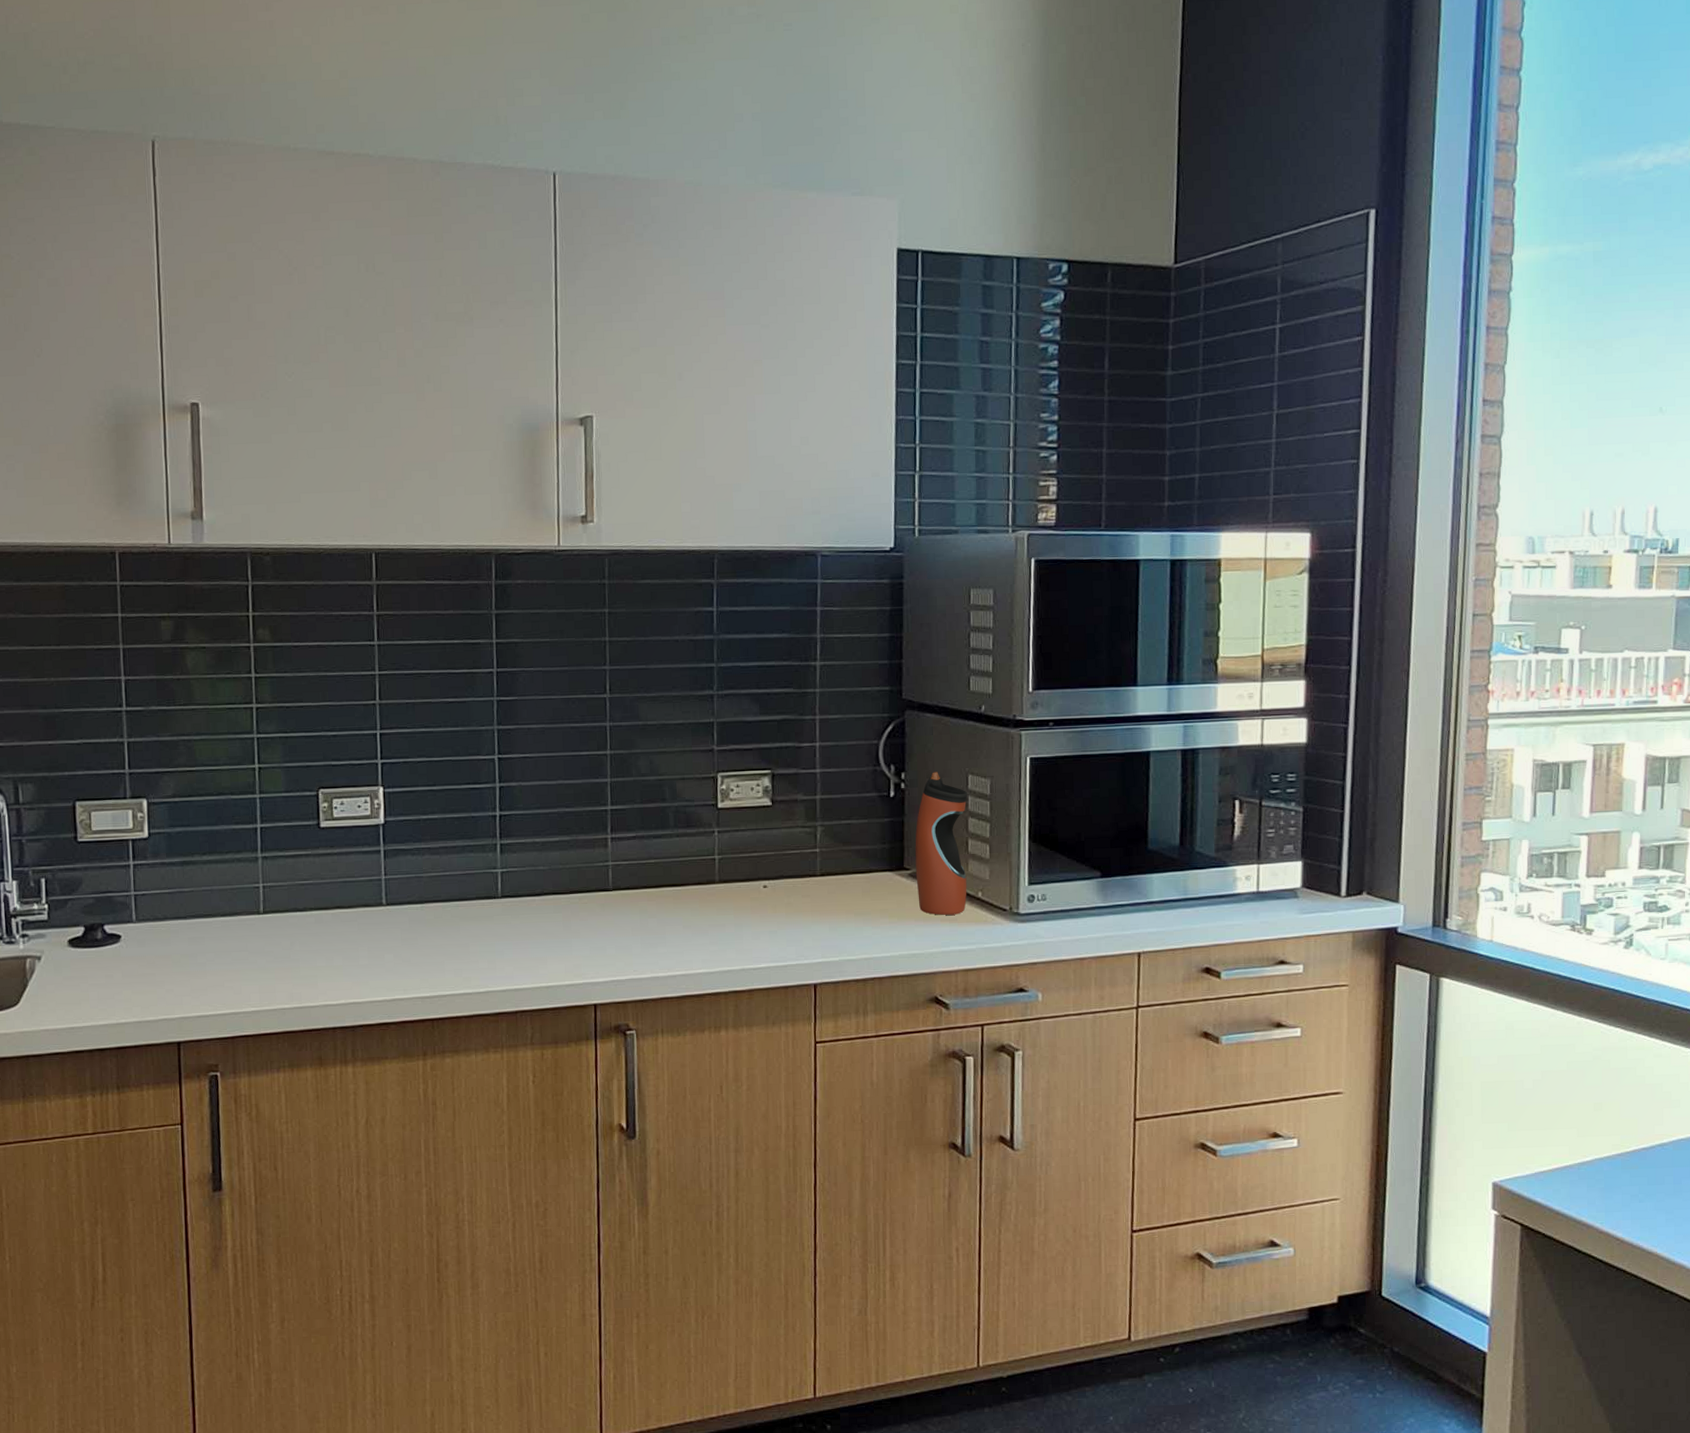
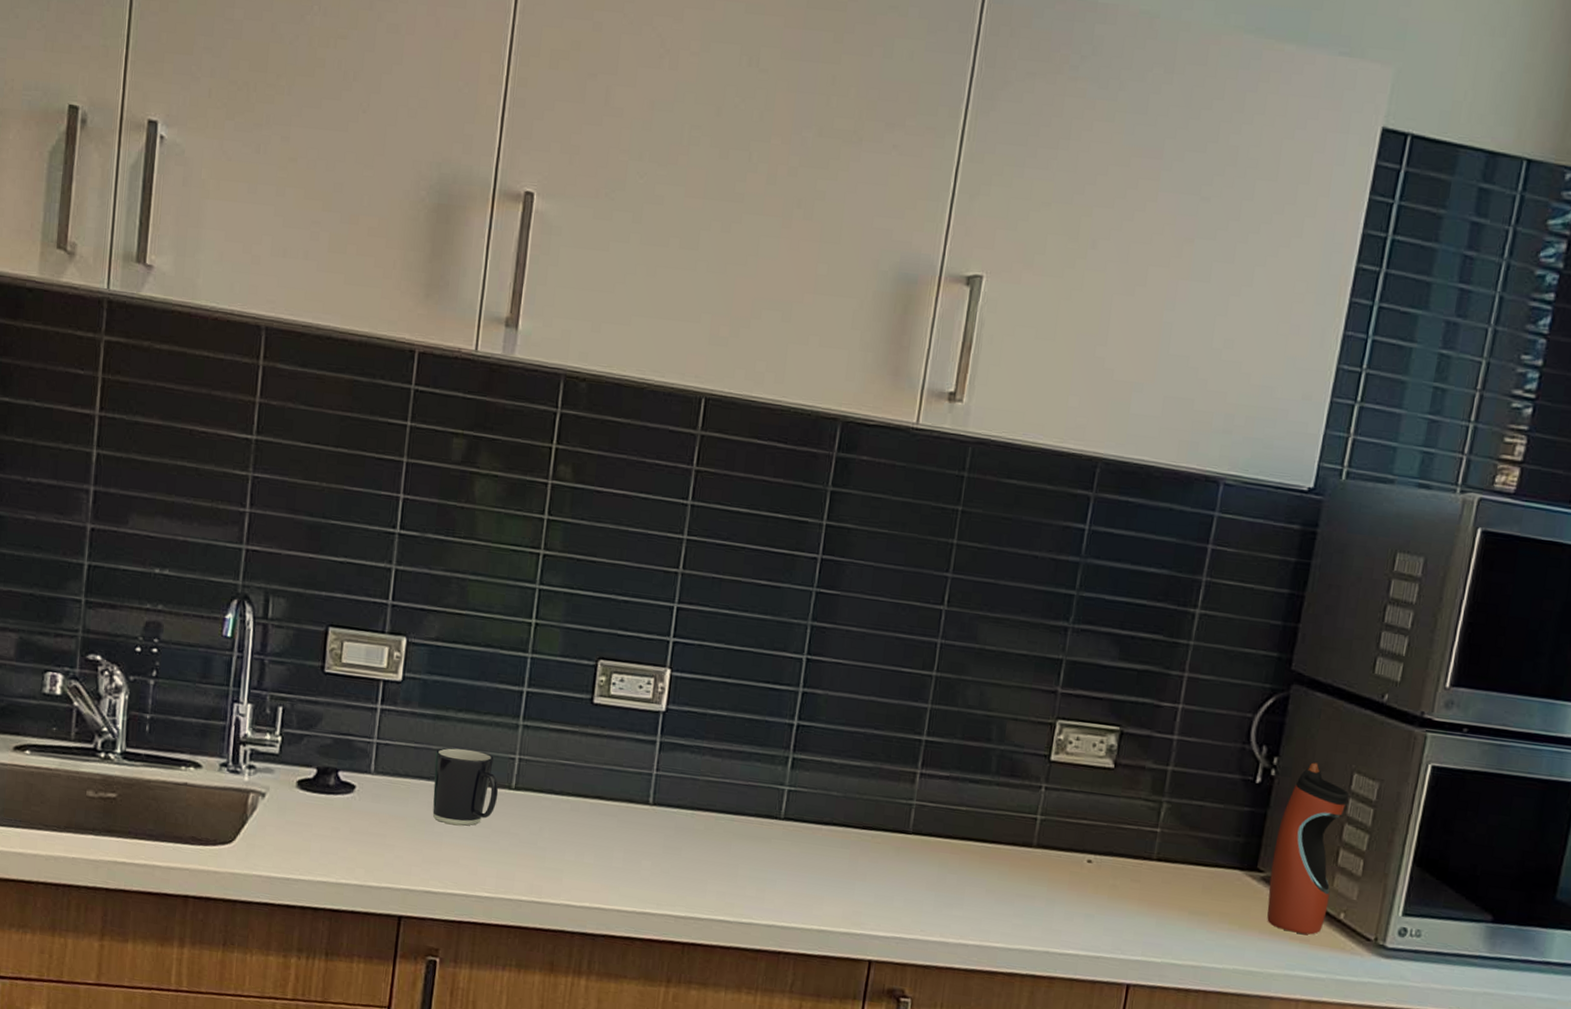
mug: none [187,886,250,954] -> present [432,747,498,826]

